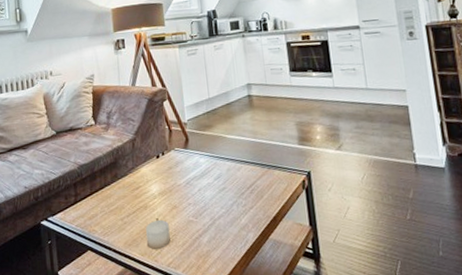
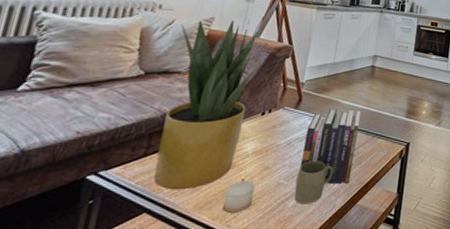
planter: none [70,69,145,230] -> present [154,18,263,189]
books: none [201,143,256,219] -> present [300,109,361,184]
mug: none [203,197,238,240] -> present [294,161,334,204]

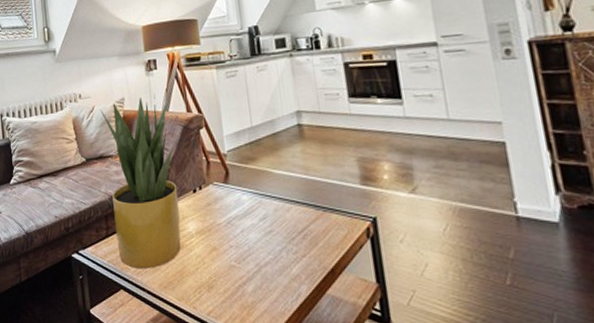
candle: present [222,180,255,213] -> none [182,261,210,295]
mug: present [294,161,334,204] -> none [247,241,287,290]
books: present [300,109,361,184] -> none [243,180,310,268]

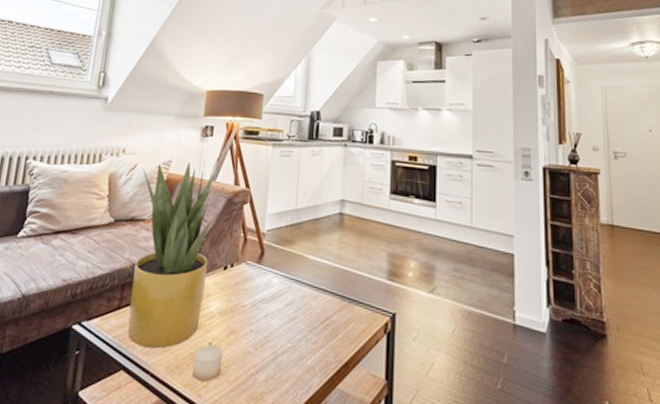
candle: none [182,261,210,295] -> present [192,344,223,381]

